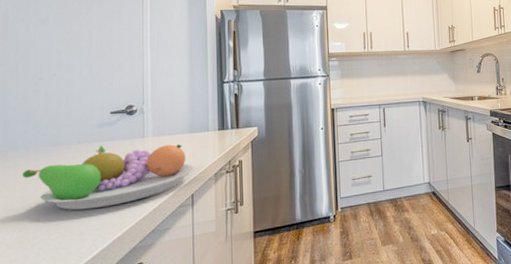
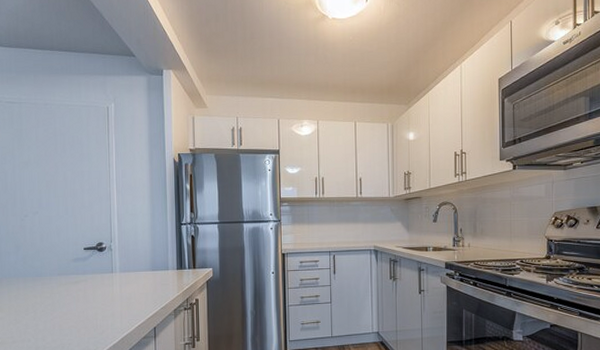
fruit bowl: present [23,144,194,210] -> none [15,277,156,334]

